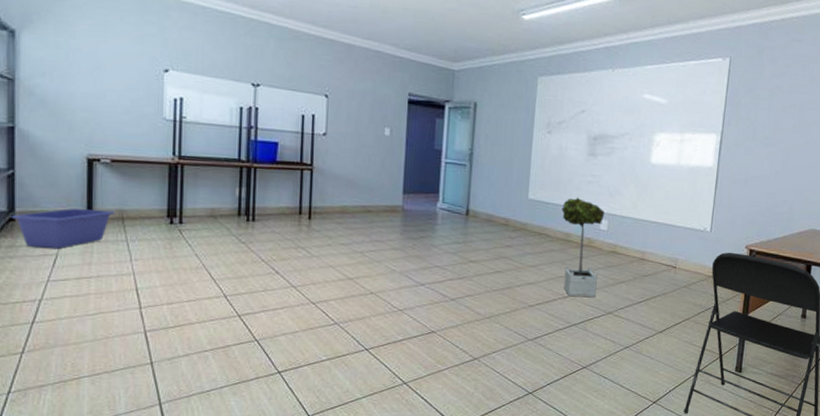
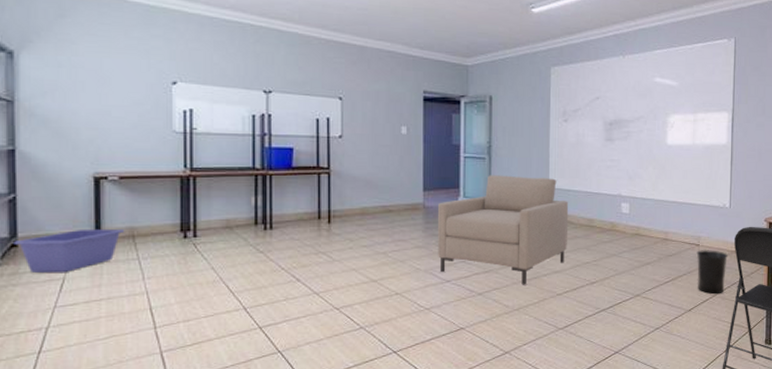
chair: none [414,182,547,294] -> present [437,175,569,285]
potted tree: present [561,197,604,298] -> none [583,182,625,282]
waste bin: none [670,271,704,317] -> present [696,249,728,294]

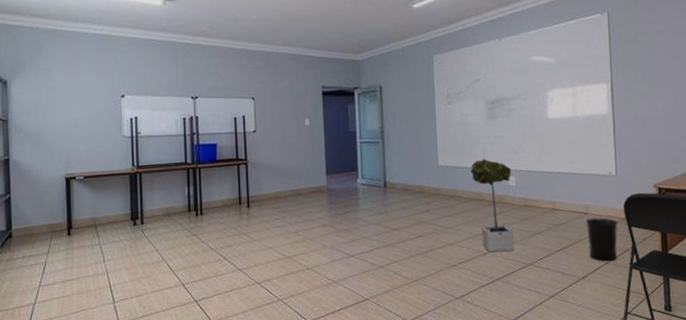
storage bin: present [13,230,125,273] -> none [9,220,89,258]
chair: present [437,175,569,285] -> none [339,156,459,258]
potted tree: none [583,182,625,282] -> present [470,158,514,253]

